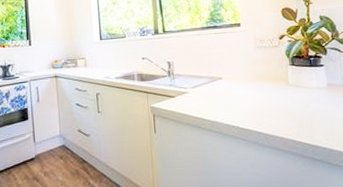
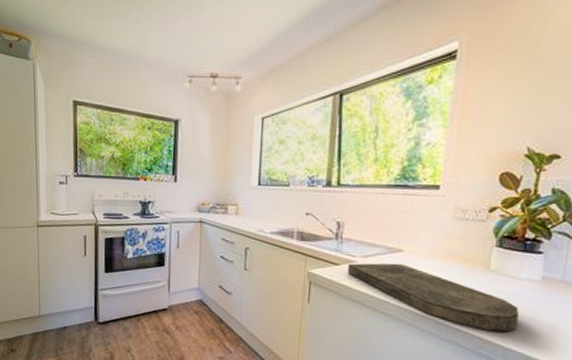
cutting board: none [181,89,318,134] -> present [347,263,519,333]

